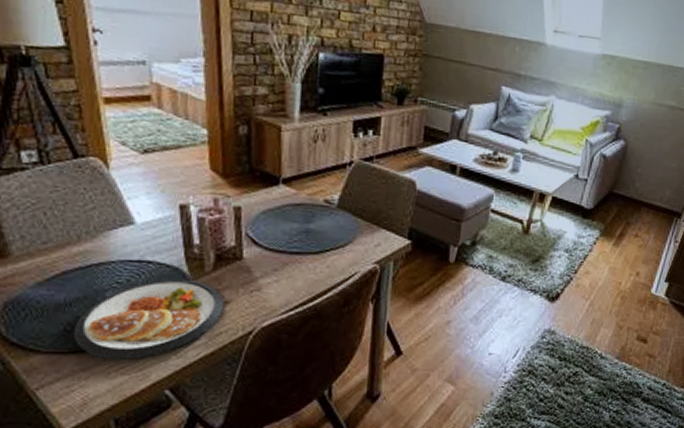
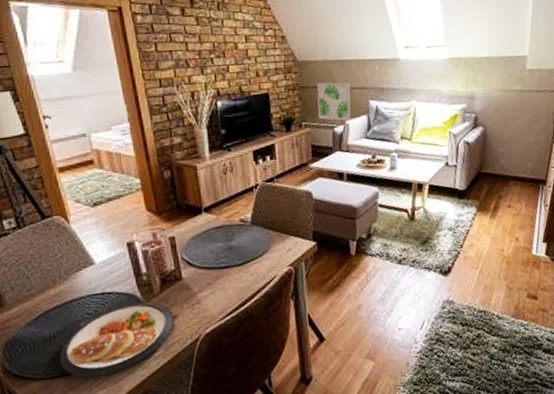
wall art: none [438,53,483,105] -> present [316,82,351,121]

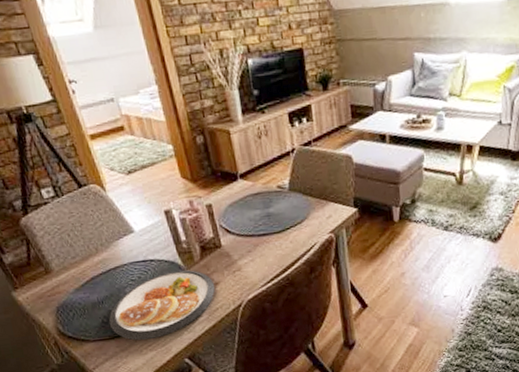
wall art: present [316,82,351,121] -> none [355,33,394,77]

